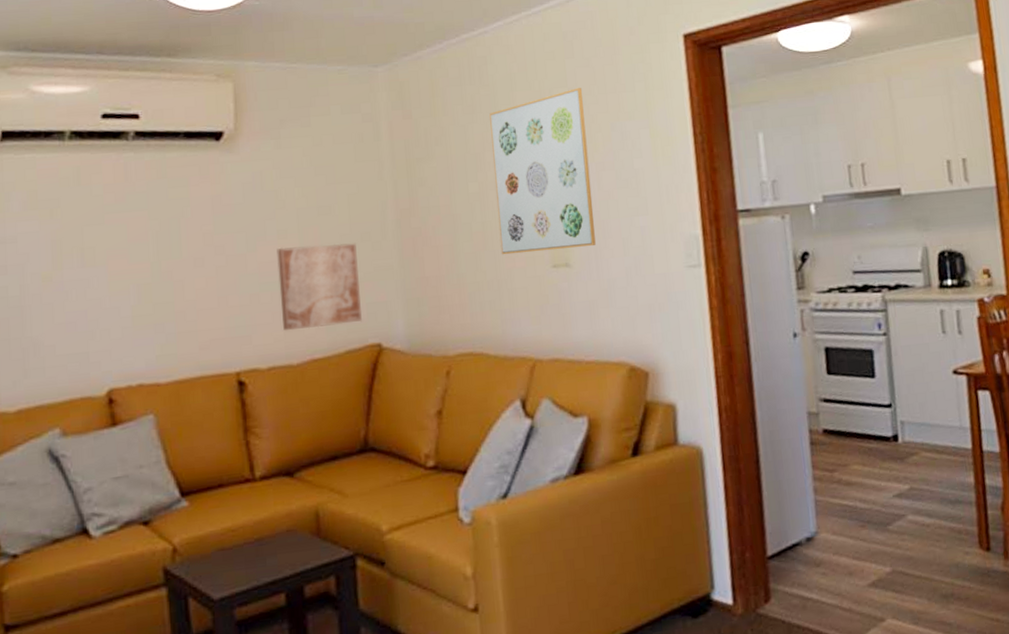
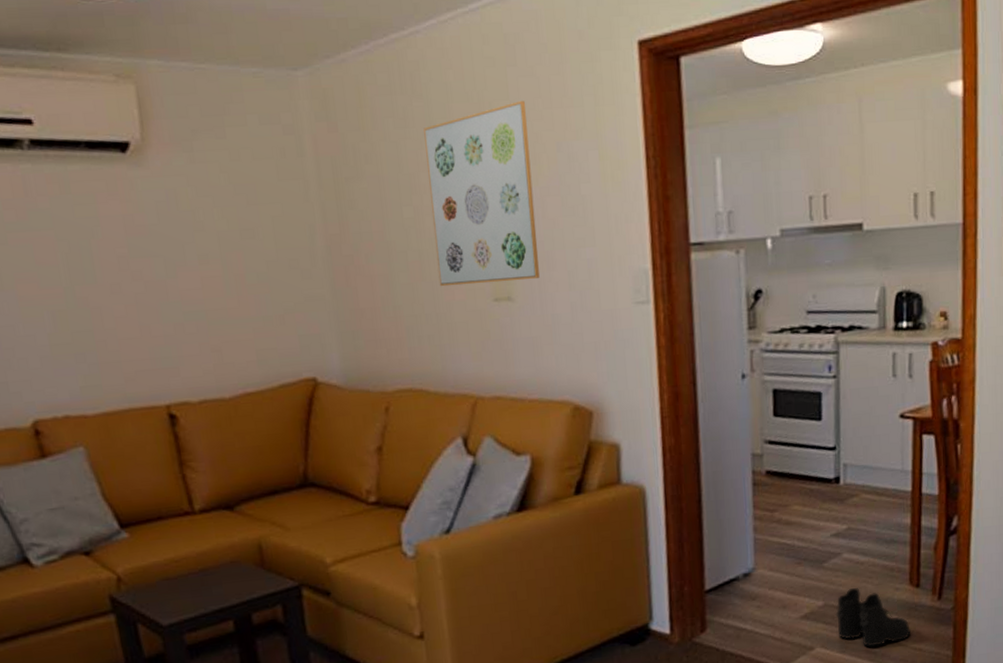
wall art: present [277,243,362,331] -> none [199,270,295,364]
boots: none [905,552,986,618] -> present [835,588,911,647]

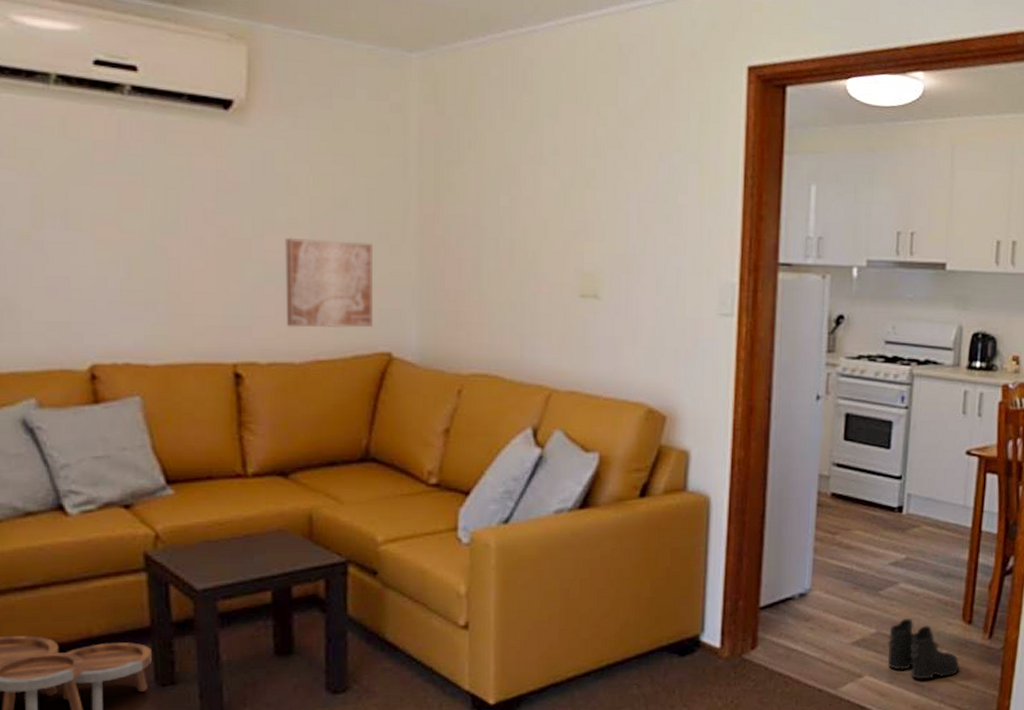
wall art: none [199,270,295,364] -> present [285,237,373,328]
wall art: present [423,101,540,287] -> none [527,108,633,280]

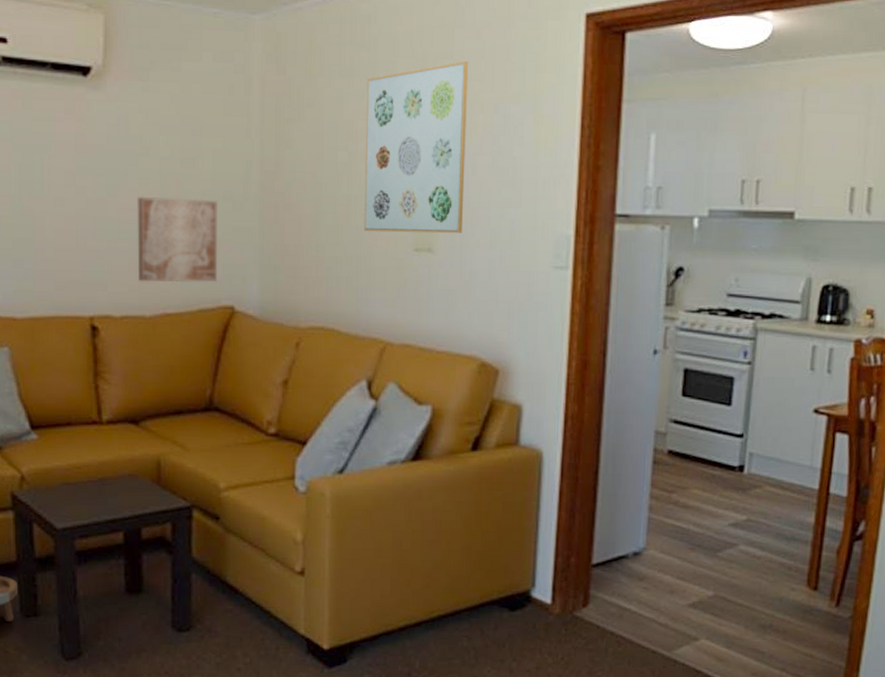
wall art: none [527,108,633,280] -> present [363,61,469,234]
boots: present [887,619,959,680] -> none [725,582,803,646]

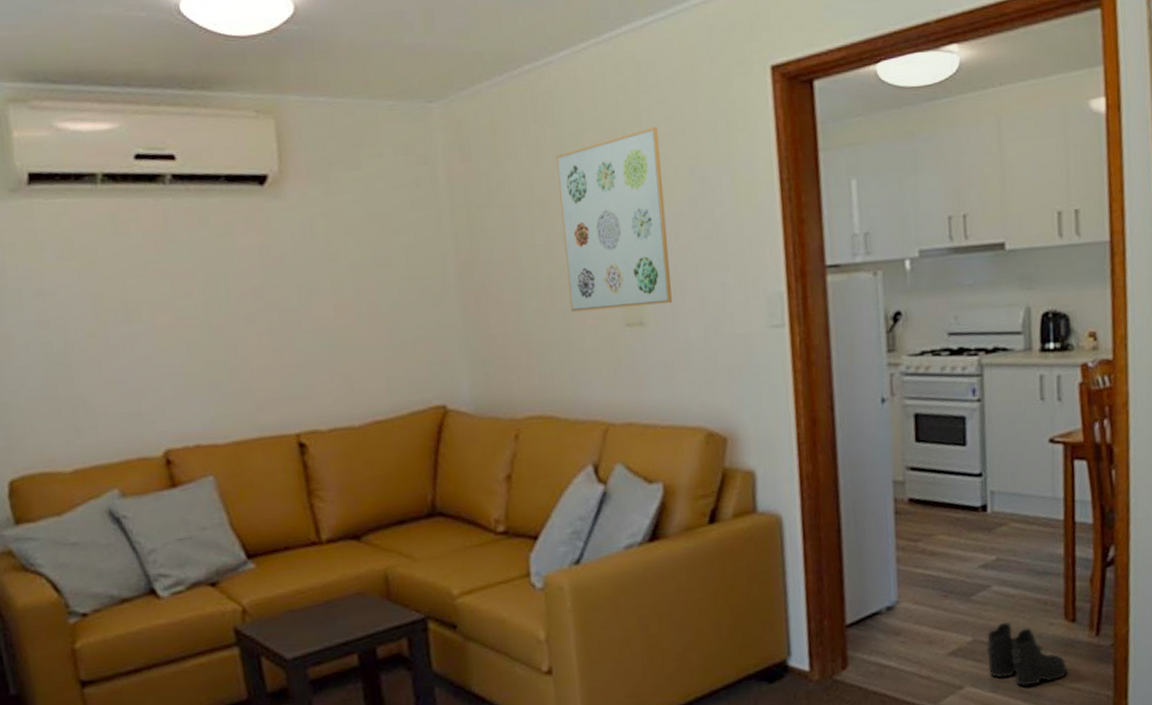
wall art: present [137,196,217,283] -> none [331,298,425,392]
boots: none [725,582,803,646] -> present [985,623,1067,687]

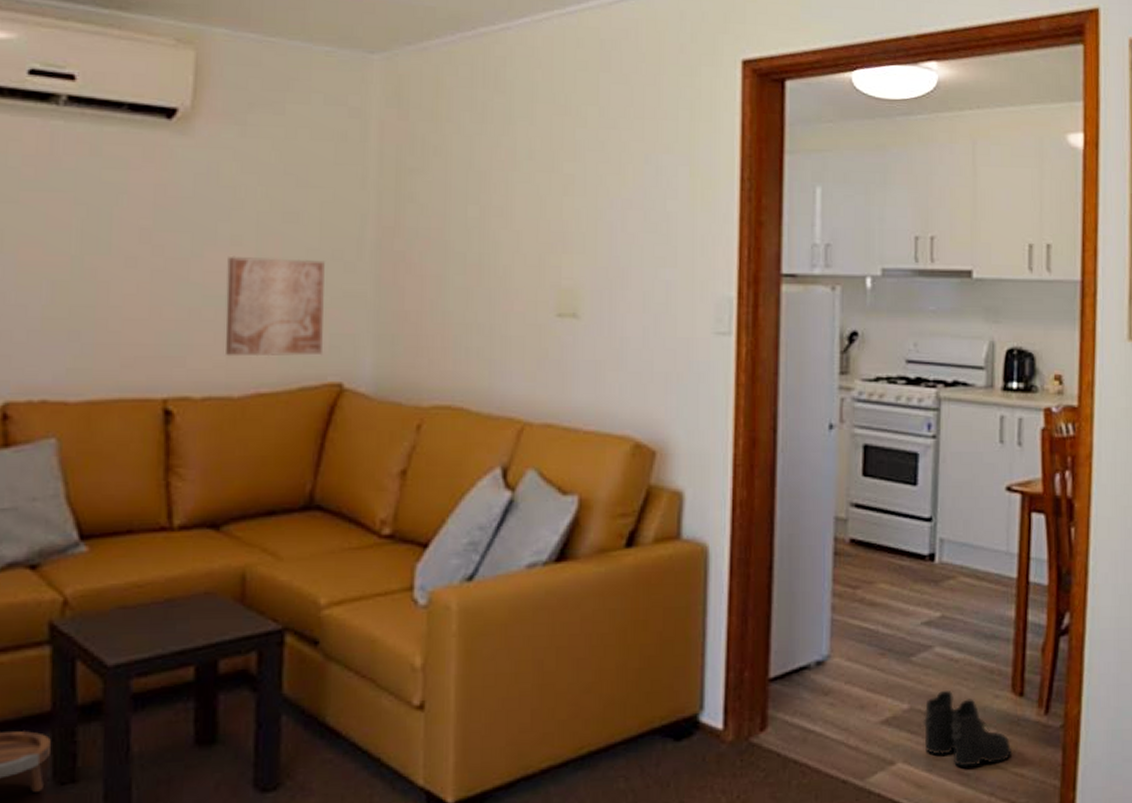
wall art: none [331,298,425,392] -> present [225,256,325,357]
wall art: present [556,127,672,313] -> none [497,108,616,297]

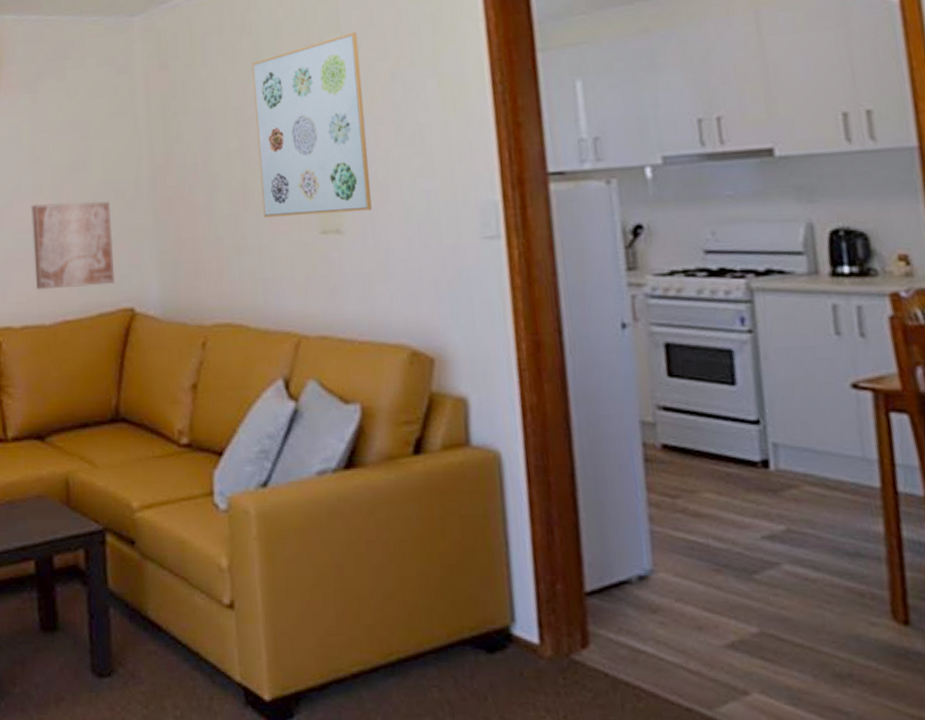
wall art: none [497,108,616,297] -> present [252,33,372,218]
boots: present [923,691,1011,767] -> none [778,615,902,704]

